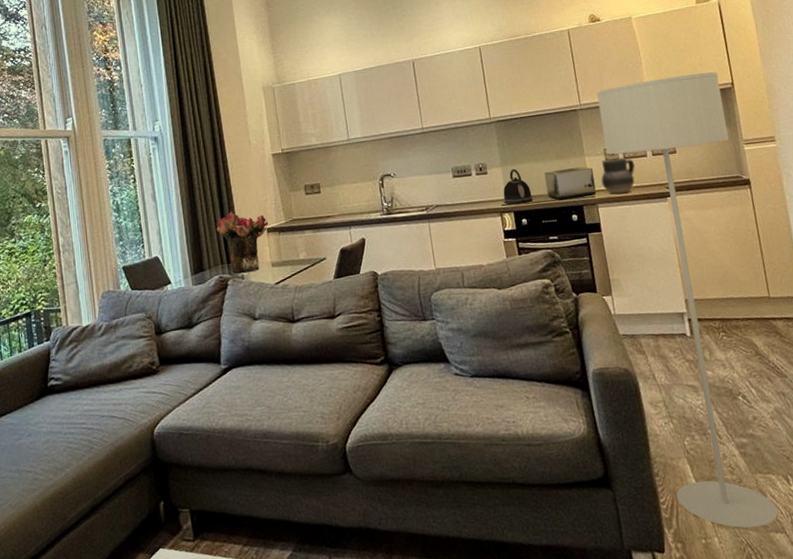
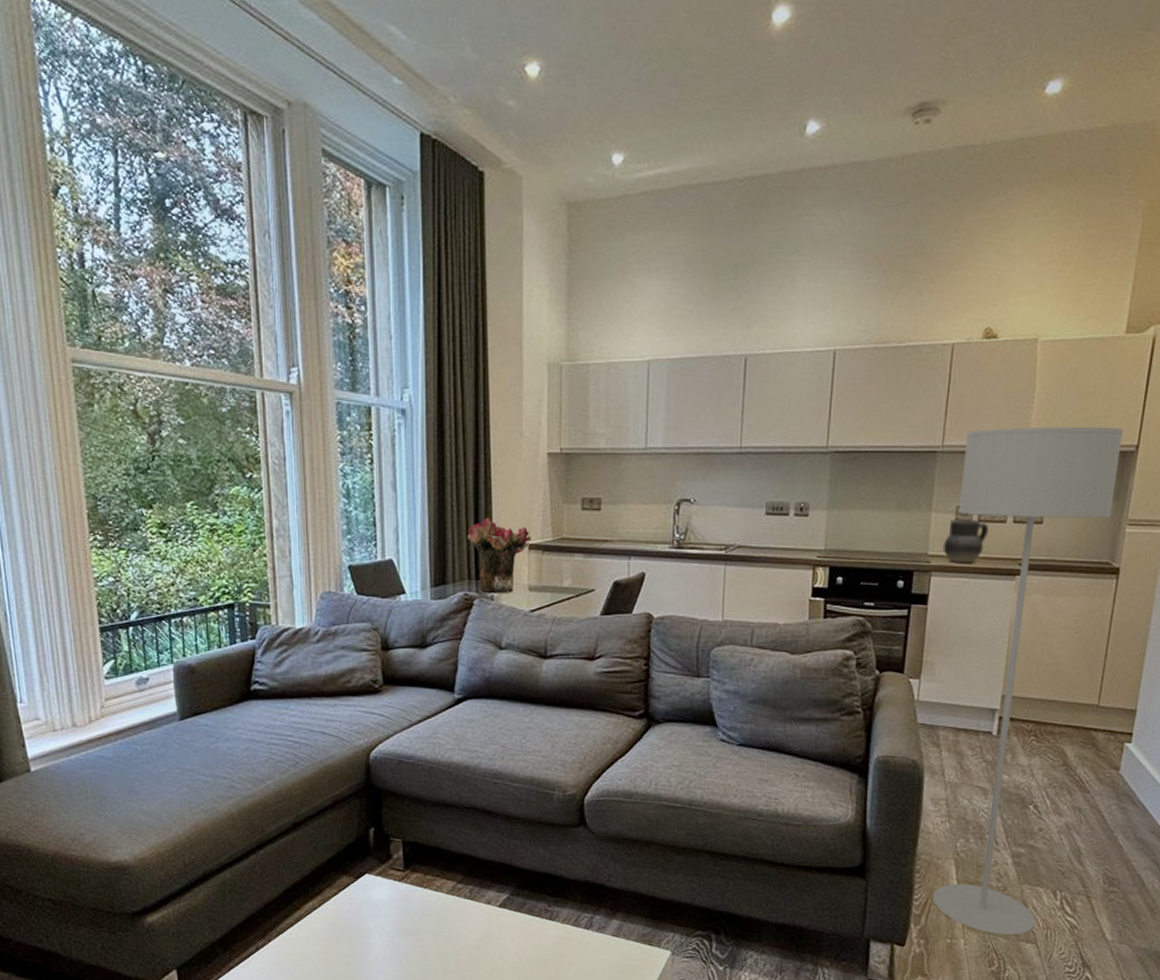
kettle: present [503,169,533,204] -> none [820,514,857,558]
toaster: present [544,166,596,200] -> none [874,523,938,561]

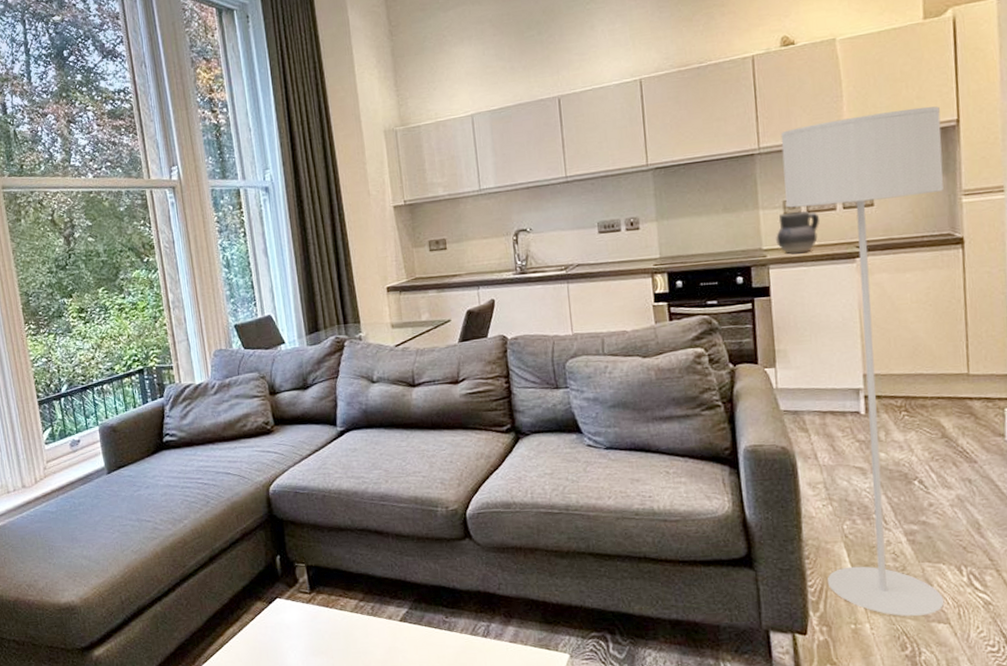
bouquet: present [468,517,532,593] -> none [332,268,389,334]

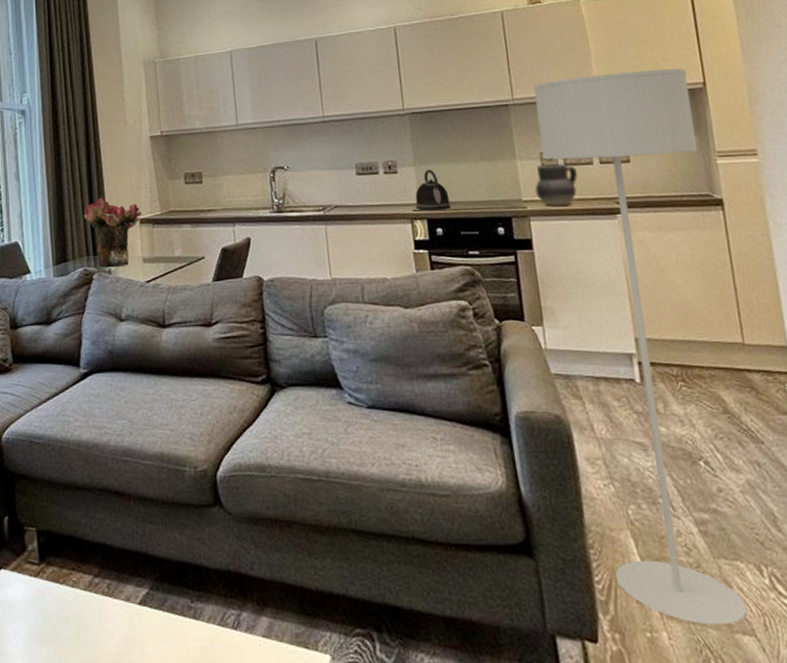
bouquet: none [332,268,389,334] -> present [84,197,142,267]
kettle: none [656,223,692,264] -> present [415,169,451,211]

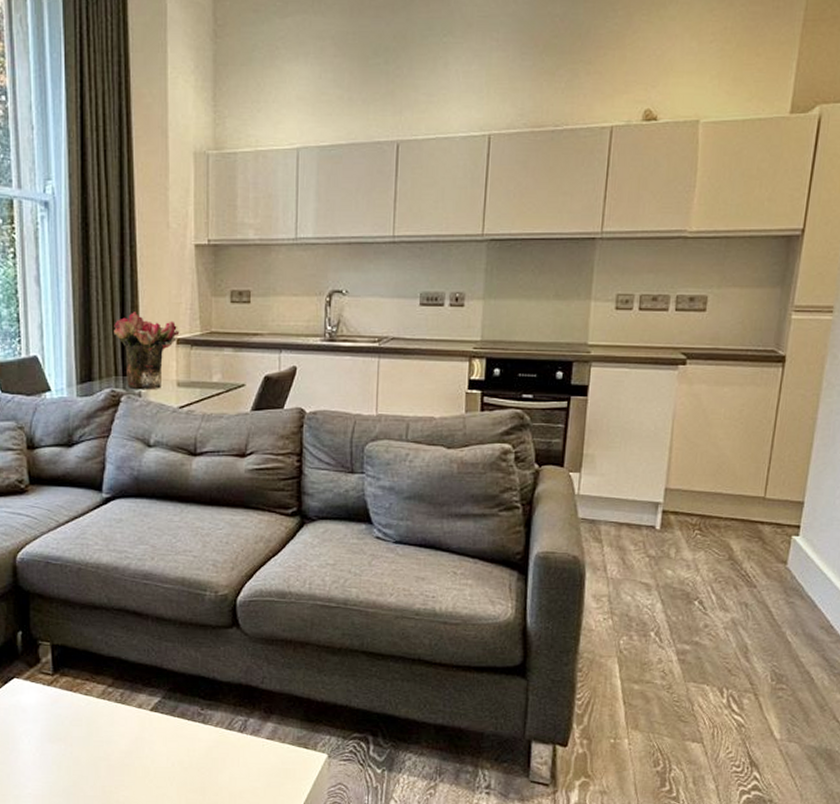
kettle: present [415,169,451,211] -> none [476,304,514,349]
floor lamp: present [533,68,748,624] -> none [596,210,788,734]
ceramic jug: present [535,163,578,207] -> none [603,307,651,354]

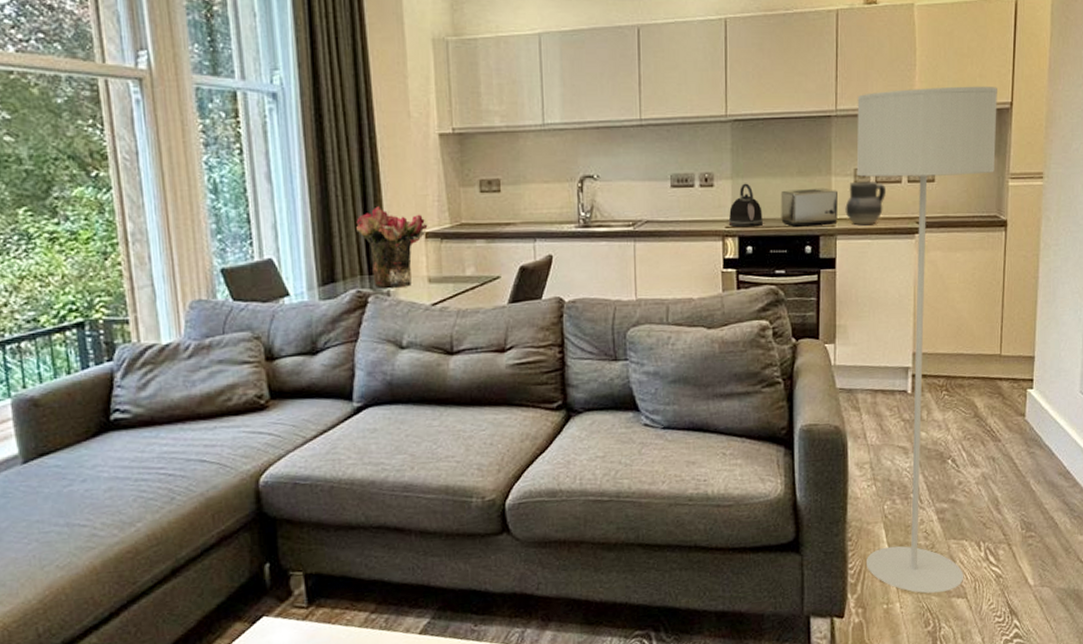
kettle: none [476,304,514,349] -> present [728,183,764,228]
toaster: none [532,312,597,351] -> present [780,187,839,227]
floor lamp: none [596,210,788,734] -> present [856,86,997,594]
ceramic jug: none [603,307,651,354] -> present [845,180,887,226]

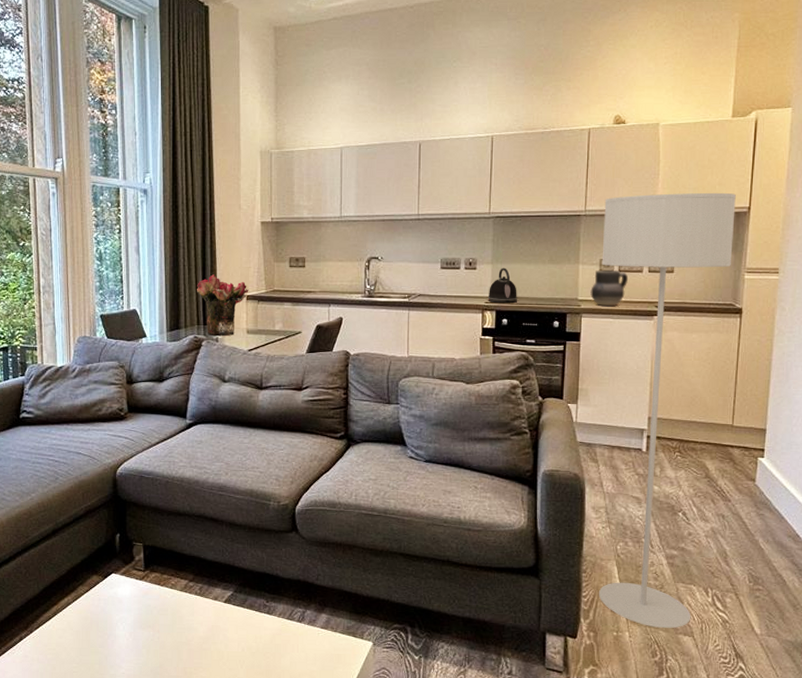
toaster: present [780,187,839,227] -> none [533,274,585,305]

